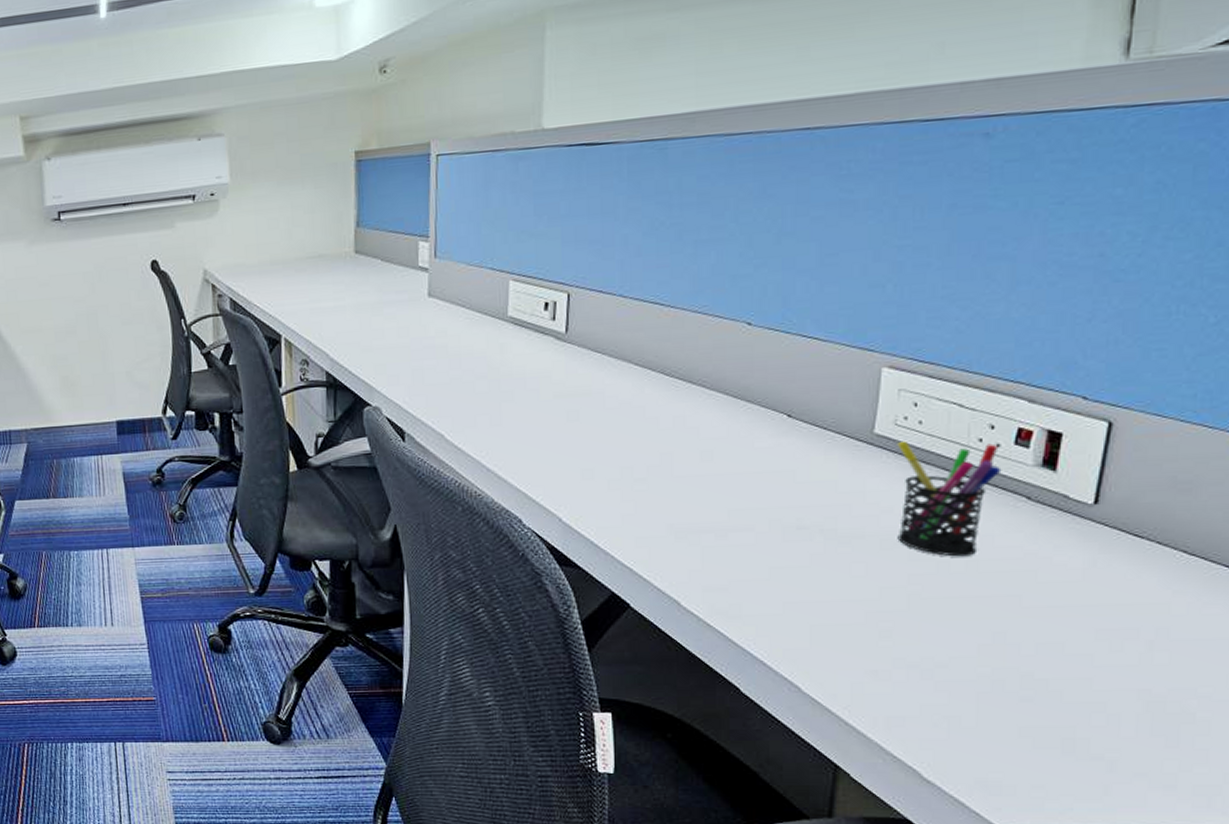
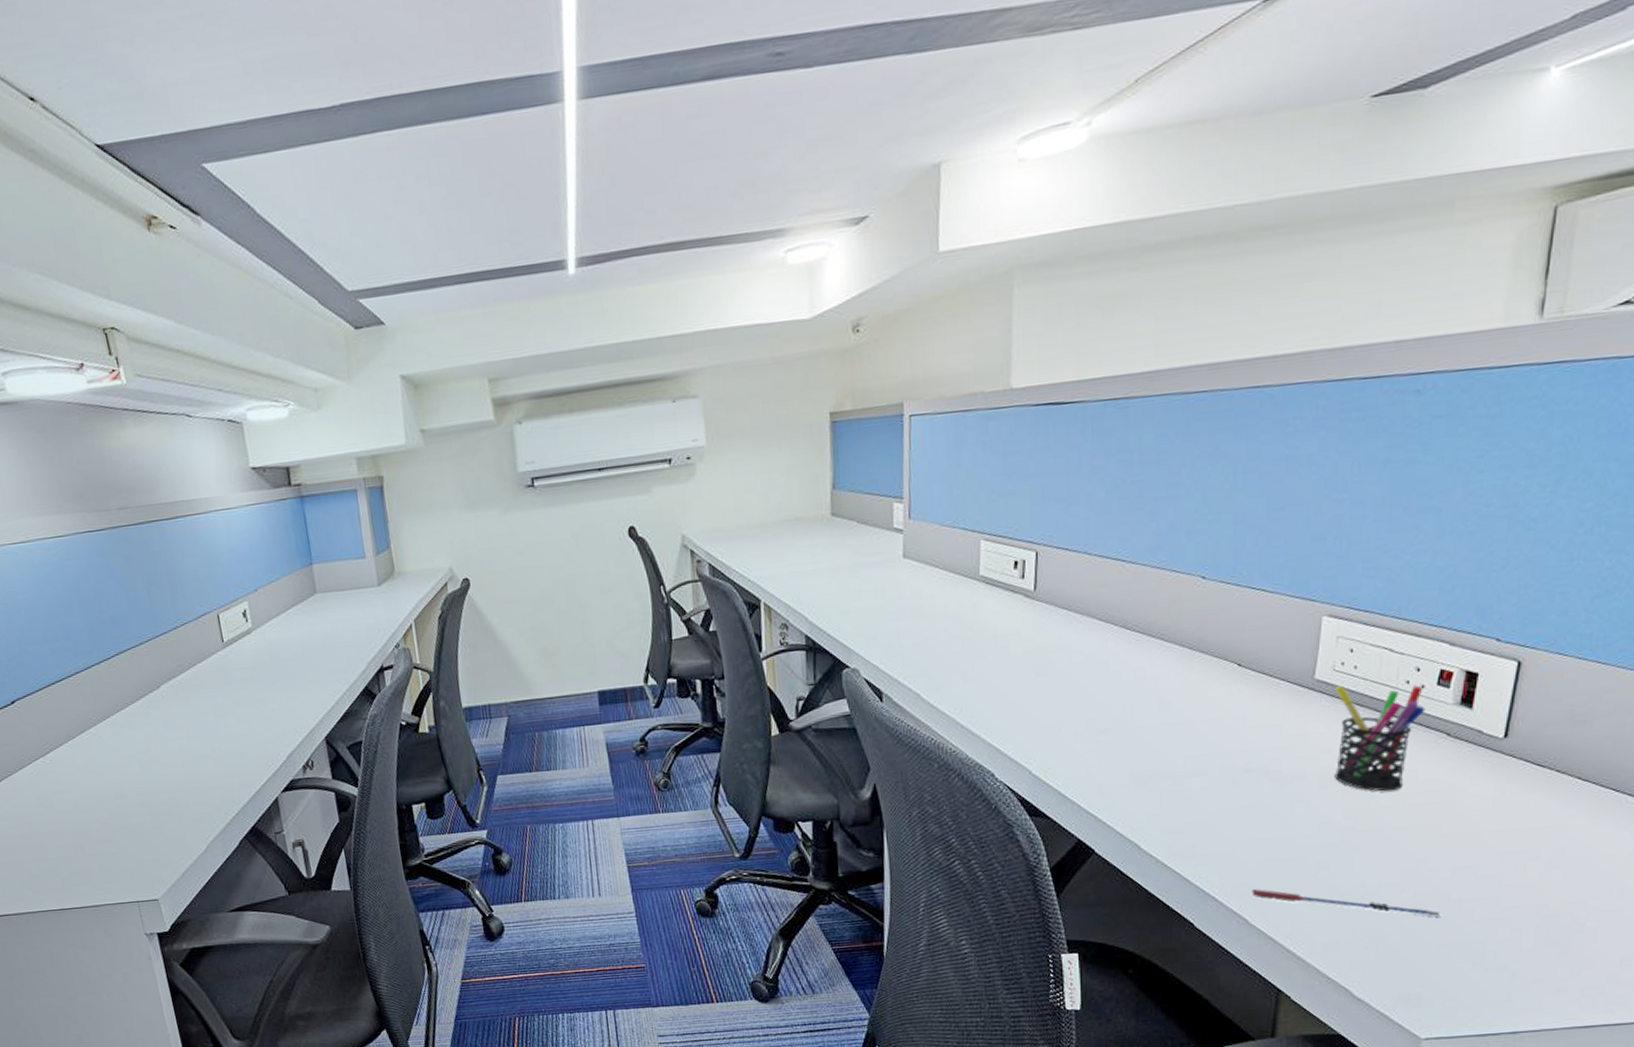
pen: none [804,655,1023,697] -> present [1251,889,1441,917]

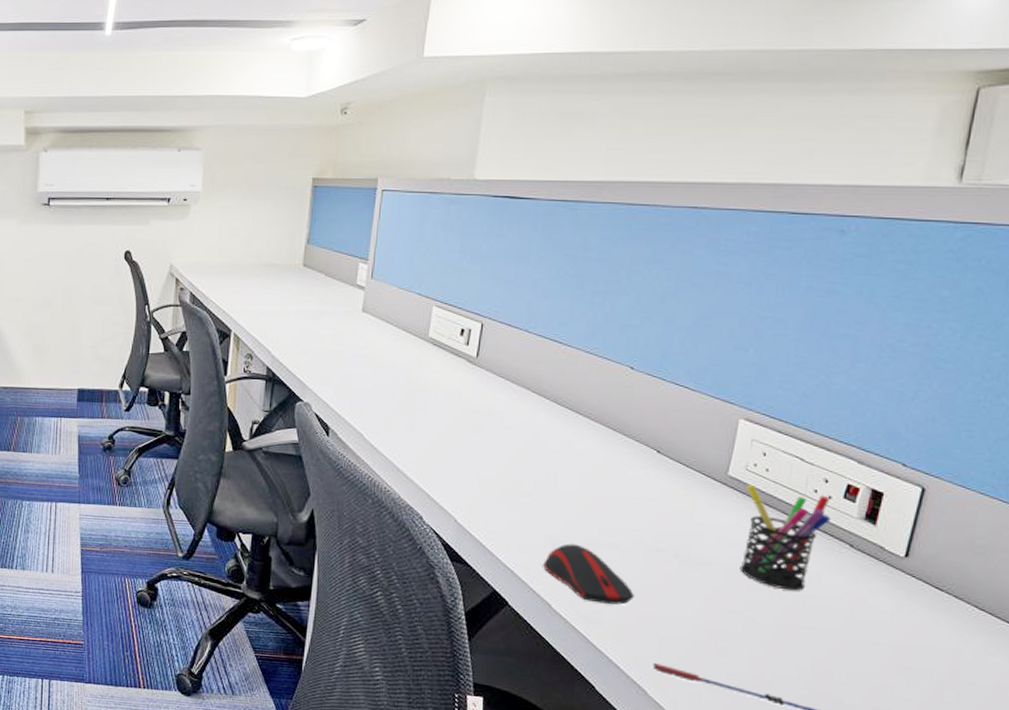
computer mouse: none [1128,777,1228,836] -> present [543,543,635,605]

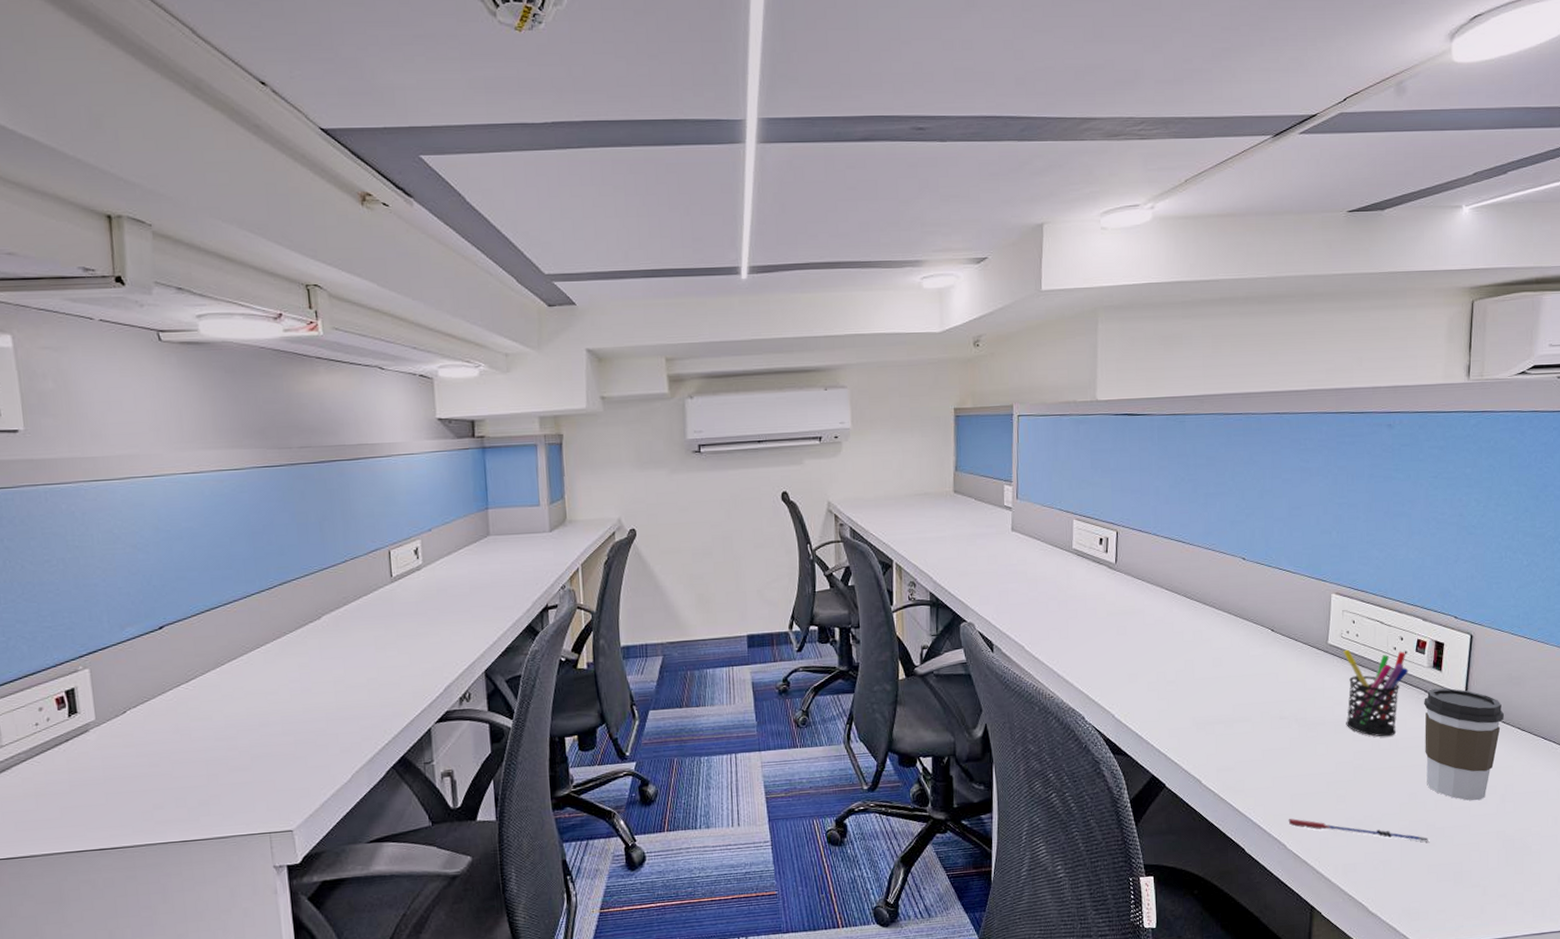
computer mouse: present [543,543,635,605] -> none [1191,722,1268,773]
coffee cup: none [839,544,957,683] -> present [1424,688,1504,801]

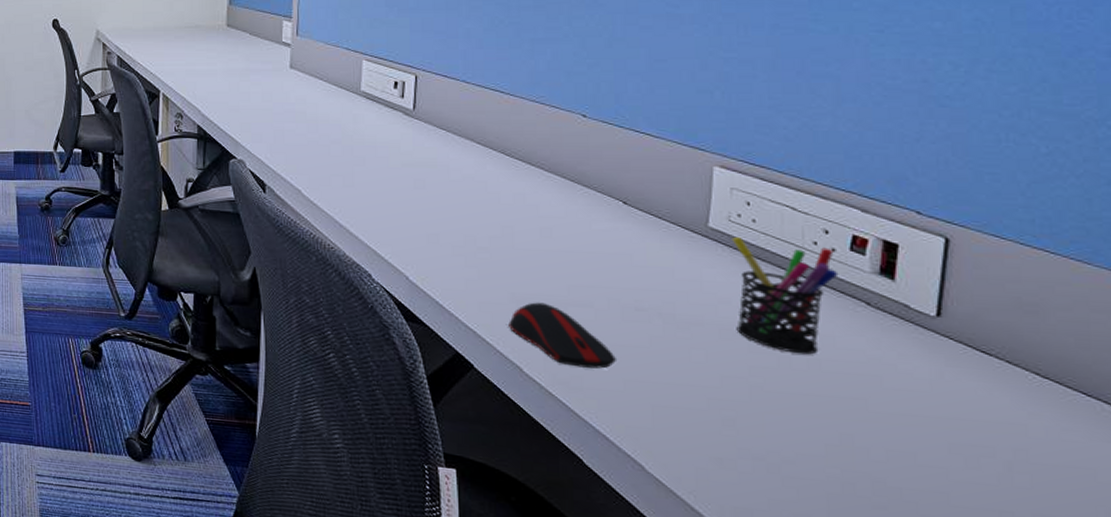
computer mouse: none [1191,722,1268,773] -> present [509,302,618,369]
pen: present [1288,818,1429,842] -> none [647,434,876,503]
coffee cup: present [1424,688,1504,801] -> none [865,302,1009,463]

